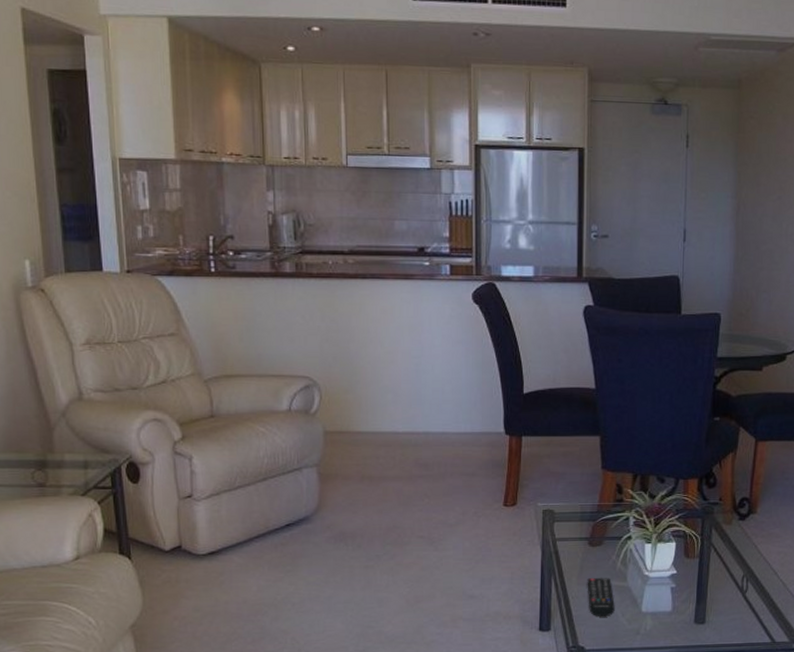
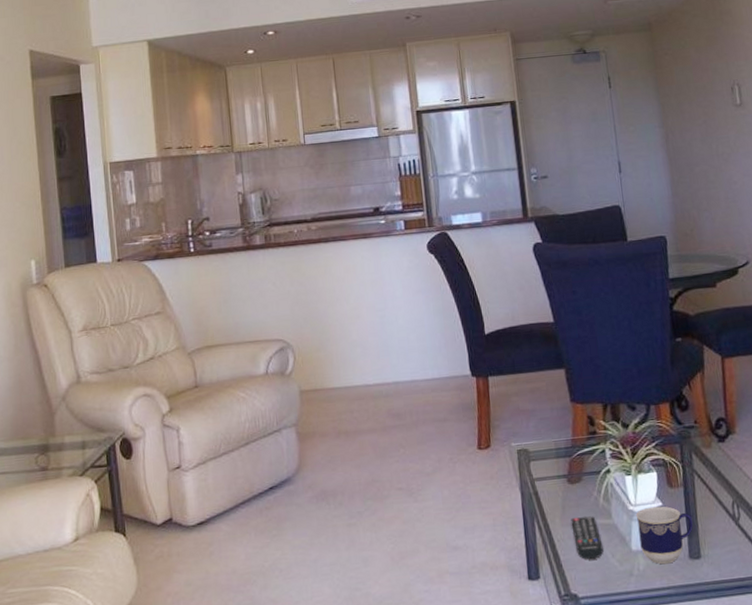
cup: none [650,574,703,626] -> present [635,506,693,565]

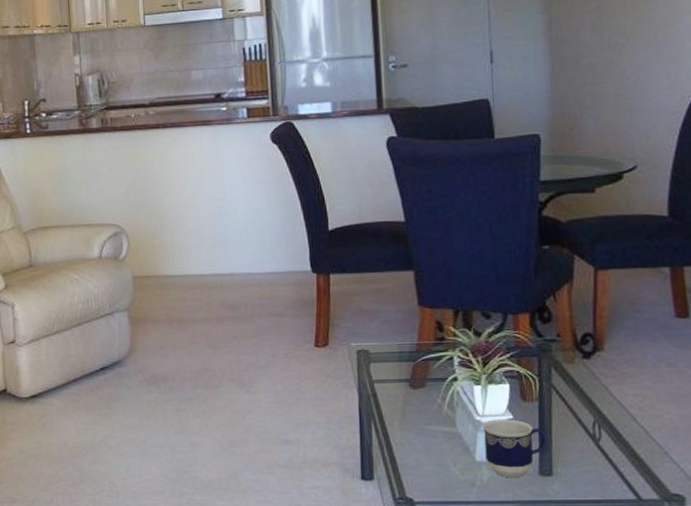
remote control: present [571,516,604,560] -> none [410,423,444,466]

